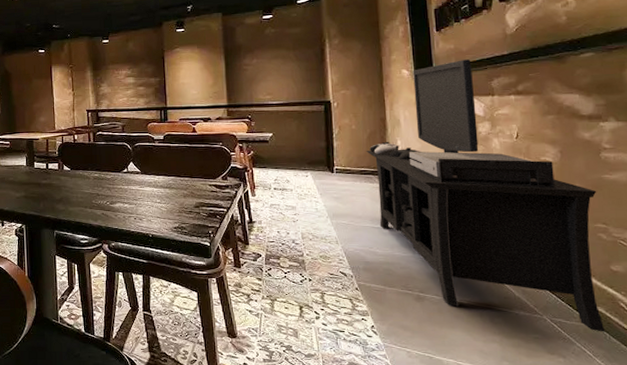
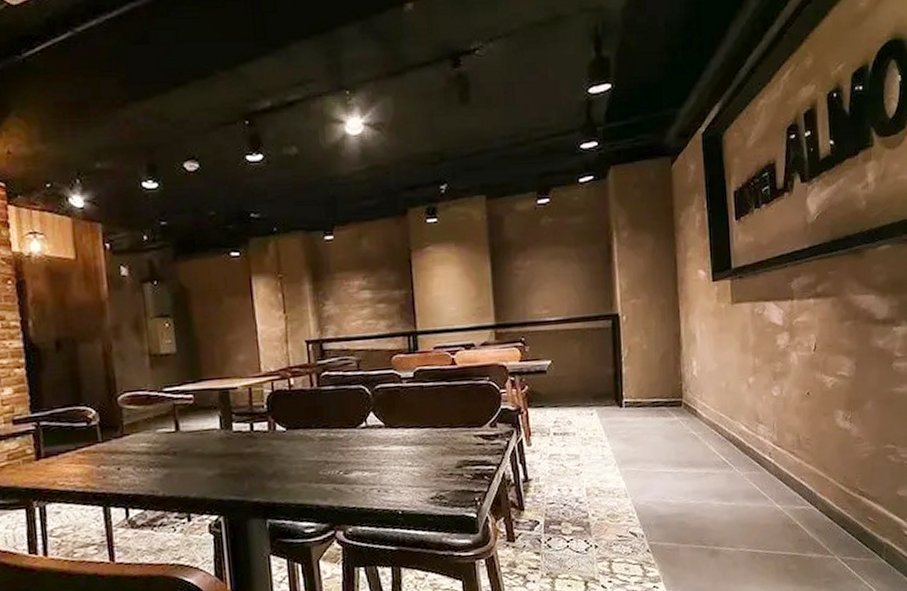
media console: present [366,59,606,332] -> none [659,255,890,566]

